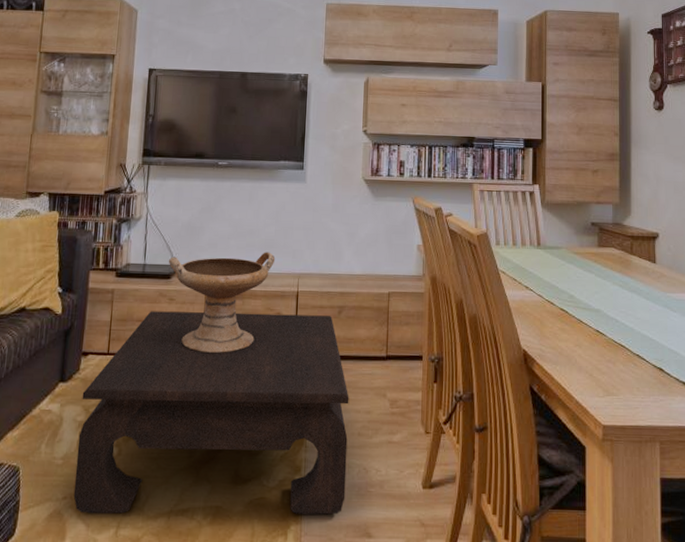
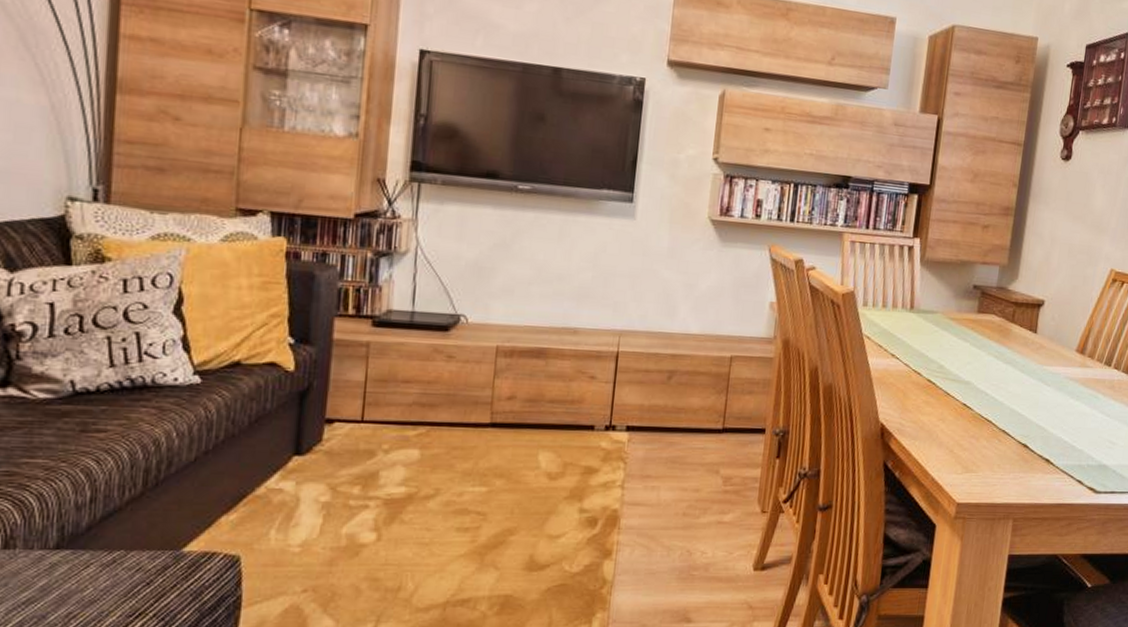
coffee table: present [73,311,349,515] -> none [316,370,675,608]
decorative bowl: present [168,252,276,354] -> none [446,302,591,424]

